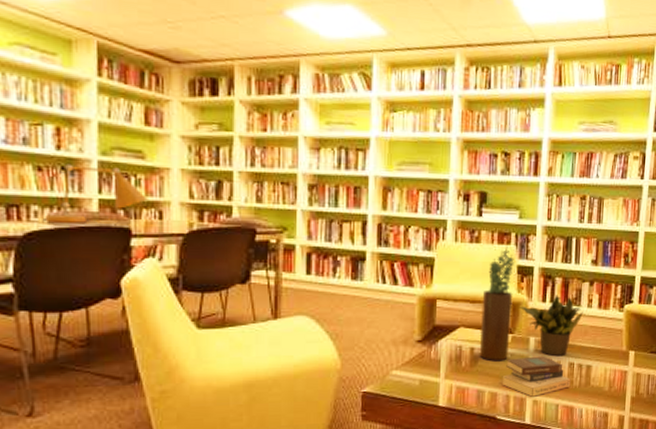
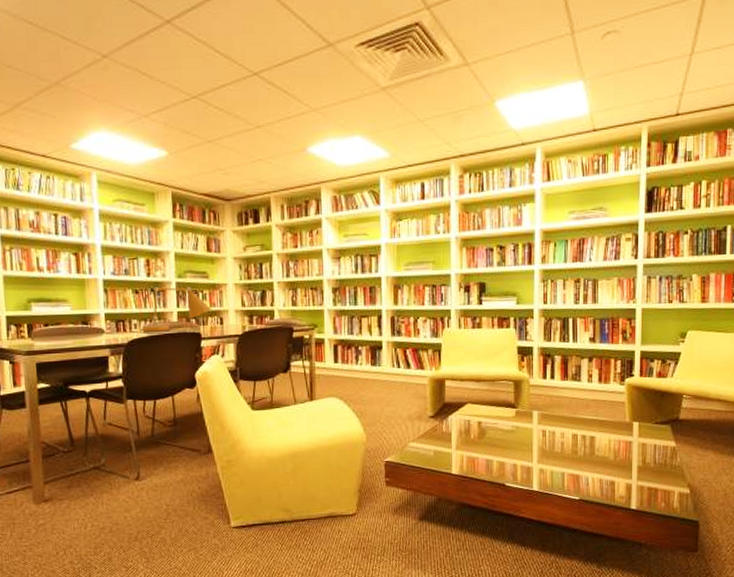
vase: present [479,245,514,362] -> none [485,329,515,434]
books: present [501,356,571,397] -> none [508,428,575,466]
potted plant: present [519,295,583,356] -> none [521,371,584,428]

